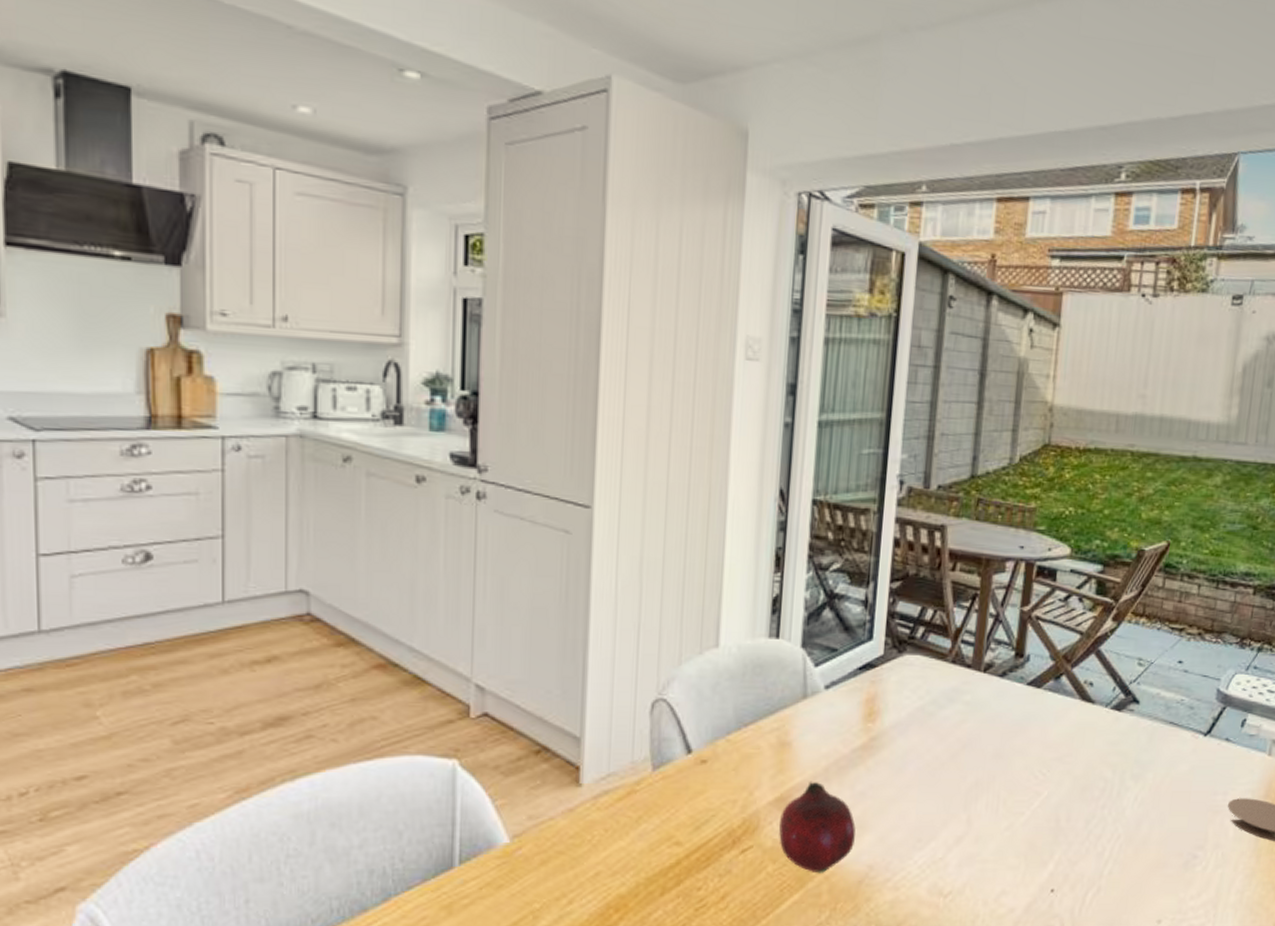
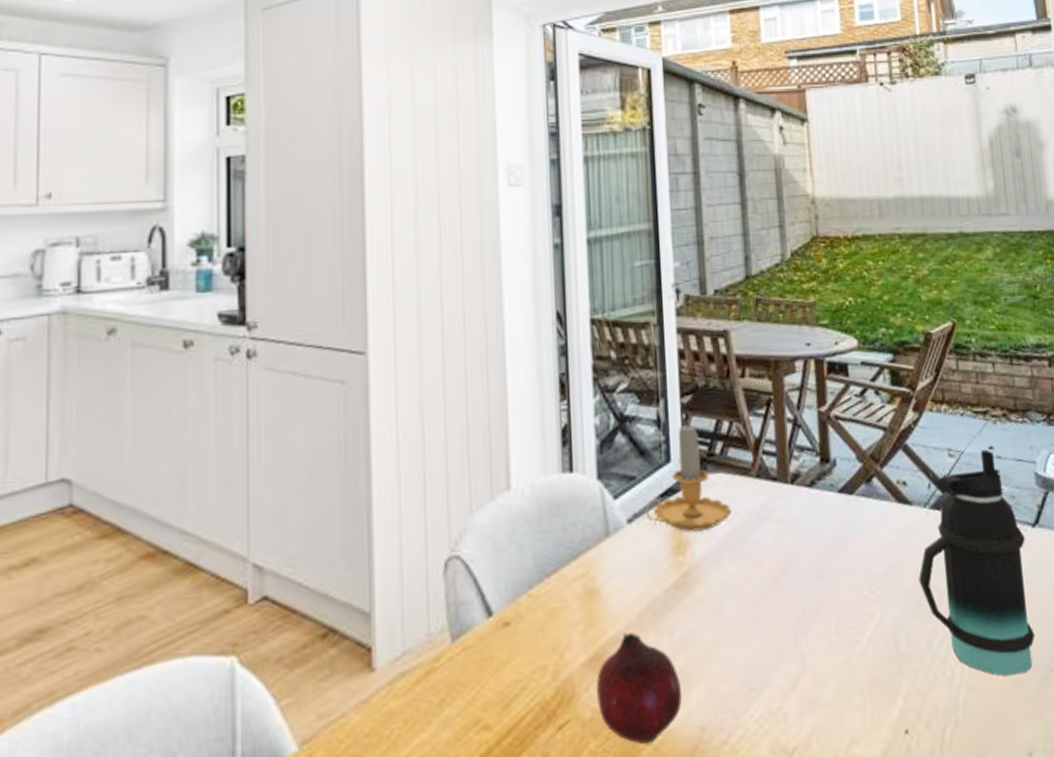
candle: none [843,606,924,703] -> present [645,422,731,532]
bottle: none [1088,663,1195,857] -> present [918,449,1035,677]

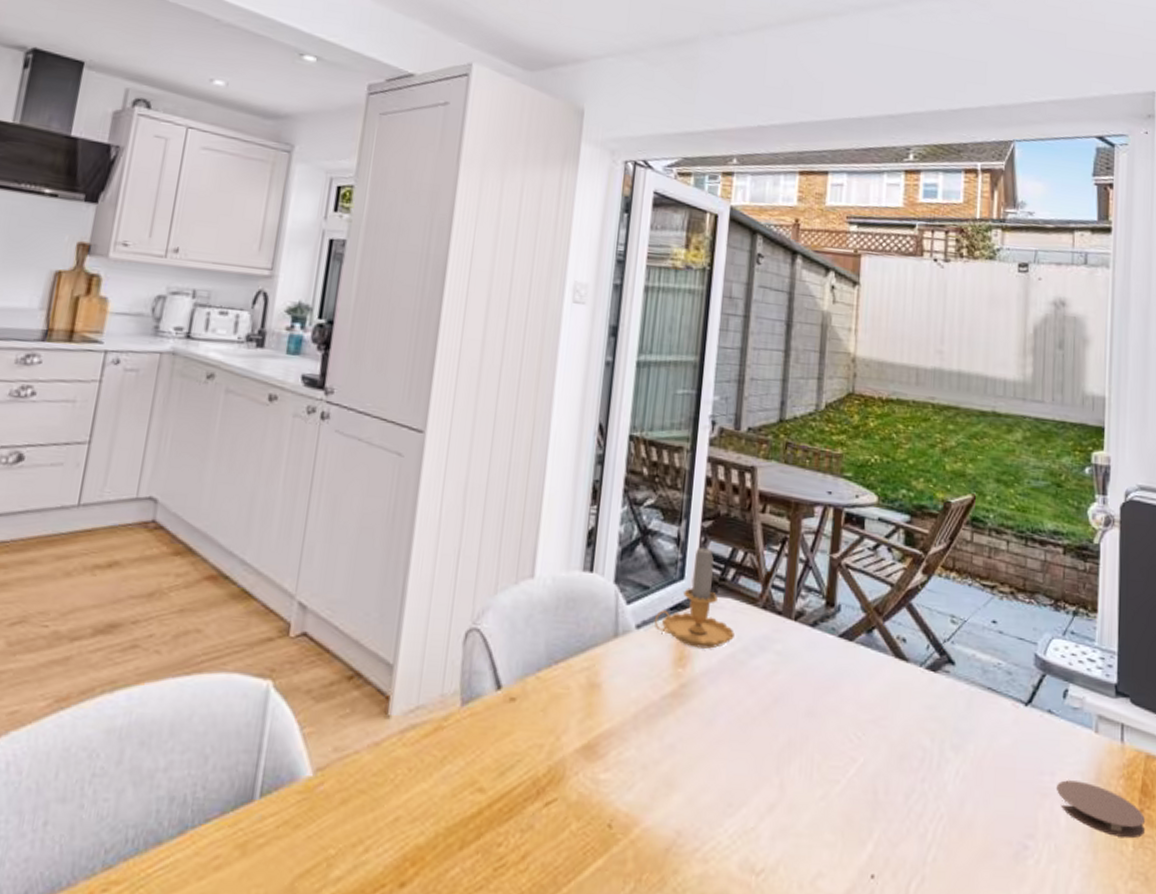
fruit: present [597,632,682,745] -> none [584,728,664,837]
bottle: present [918,449,1035,677] -> none [905,622,1016,844]

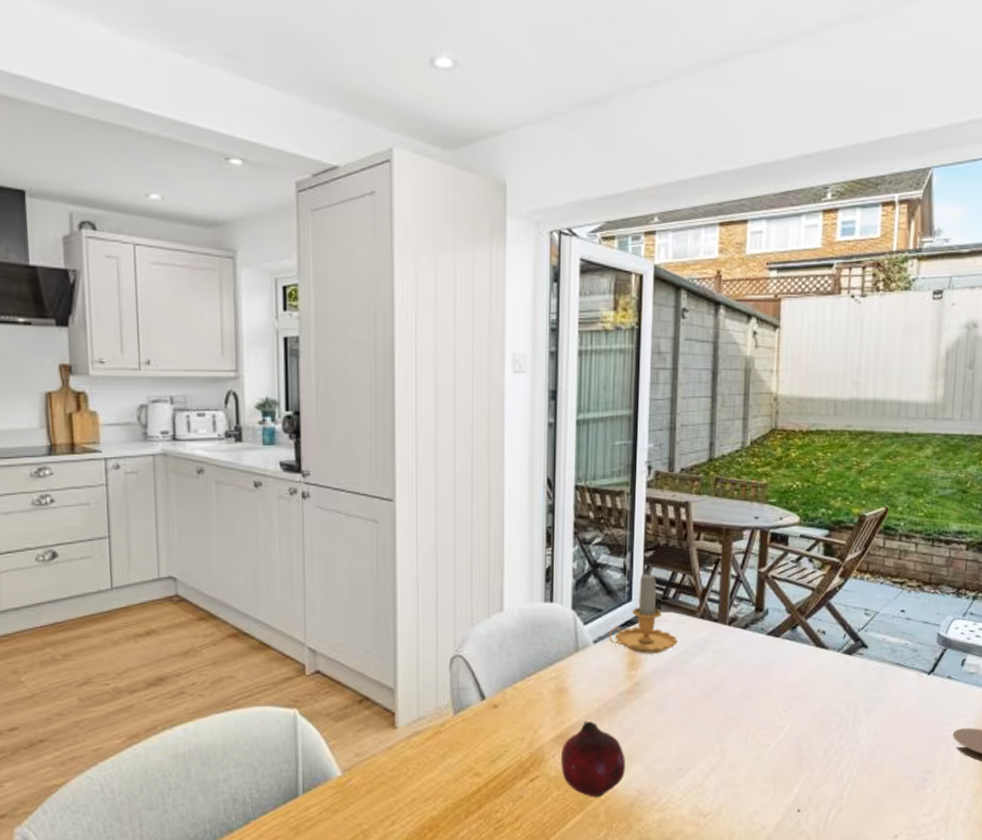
fruit: none [584,728,664,837] -> present [561,720,625,798]

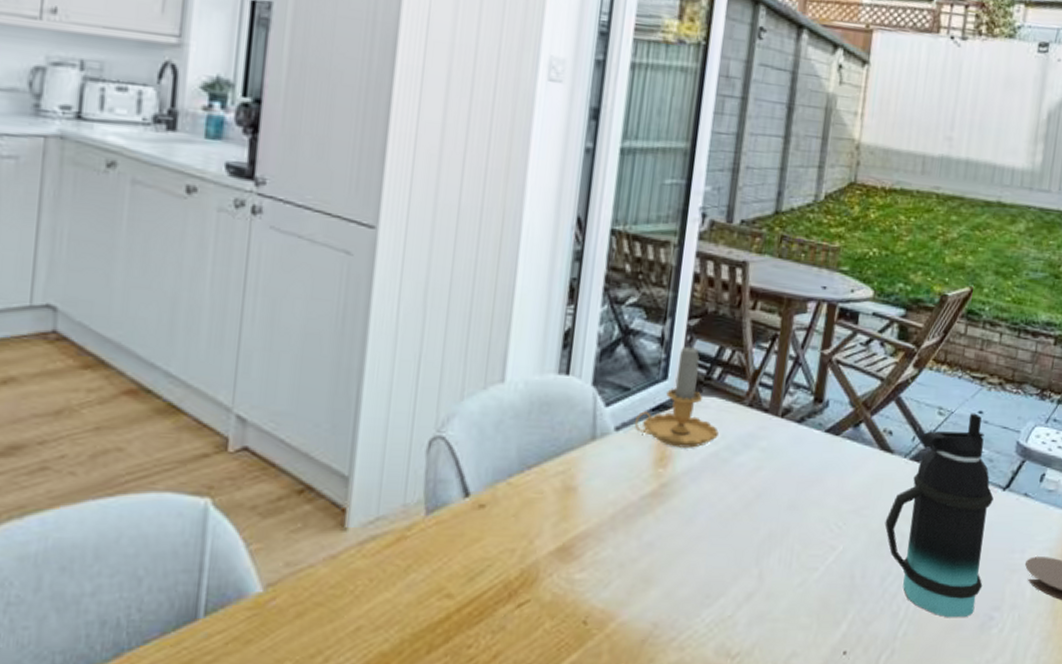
fruit: present [561,720,625,798] -> none [559,529,641,631]
bottle: none [825,612,920,781] -> present [885,413,994,618]

